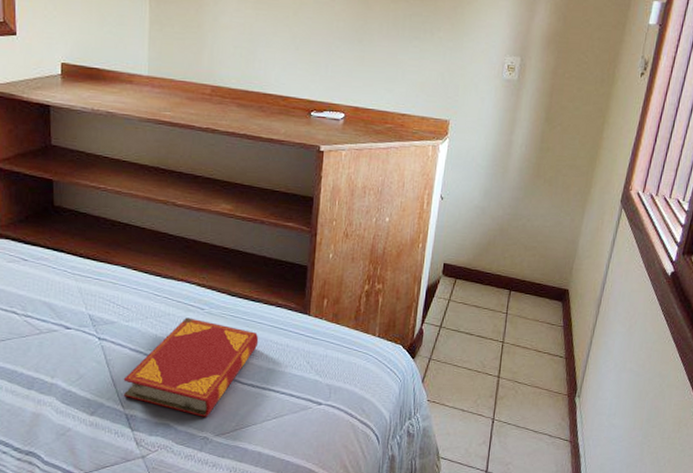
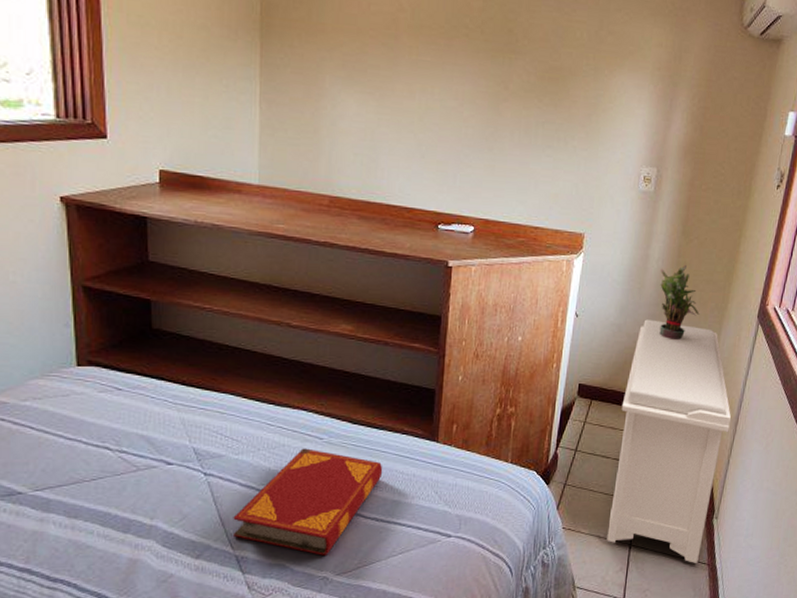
bench: none [470,202,594,440] -> present [607,319,732,563]
potted plant: none [522,151,562,222] -> present [659,265,699,339]

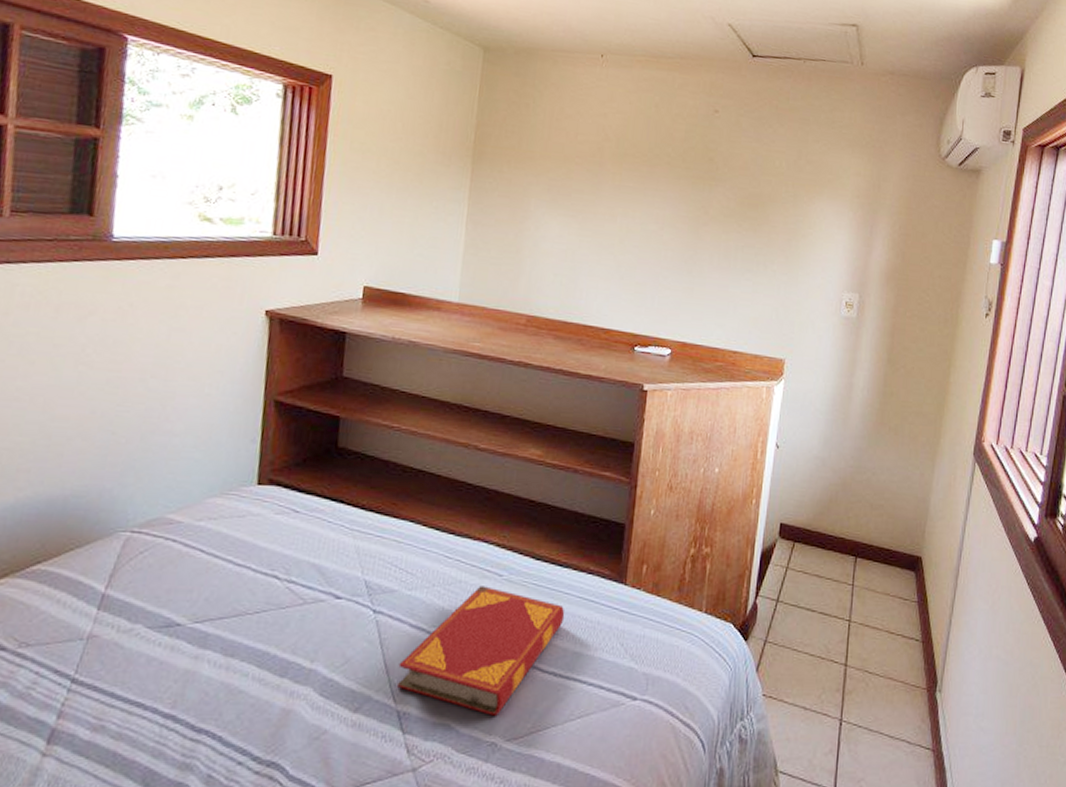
bench: present [607,319,732,563] -> none [813,453,951,748]
potted plant: present [659,265,699,339] -> none [865,395,910,477]

